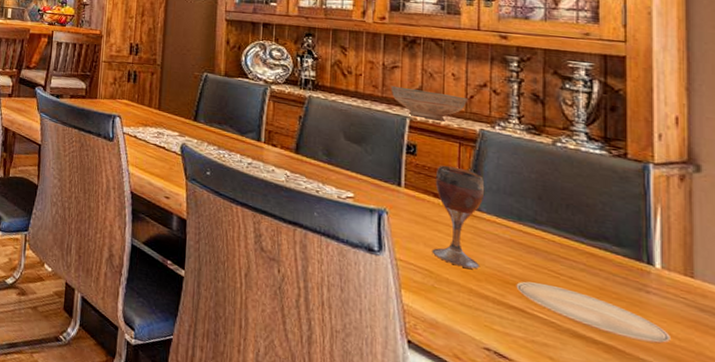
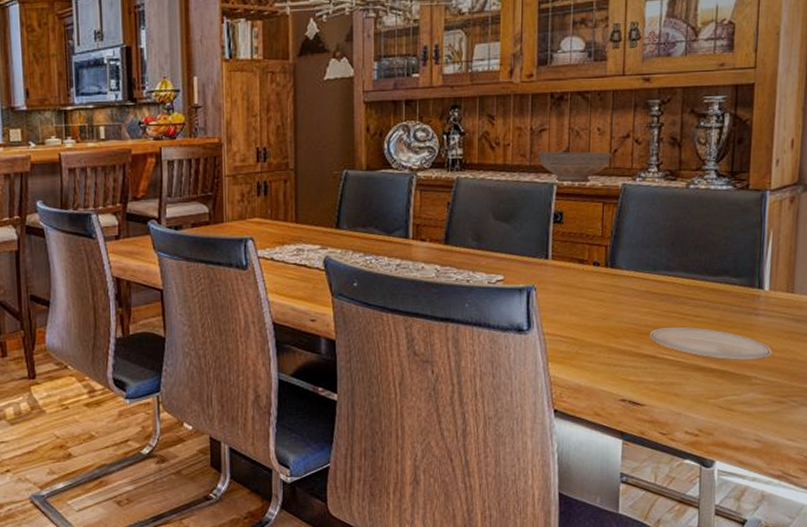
cup: present [431,165,485,269] -> none [576,228,625,328]

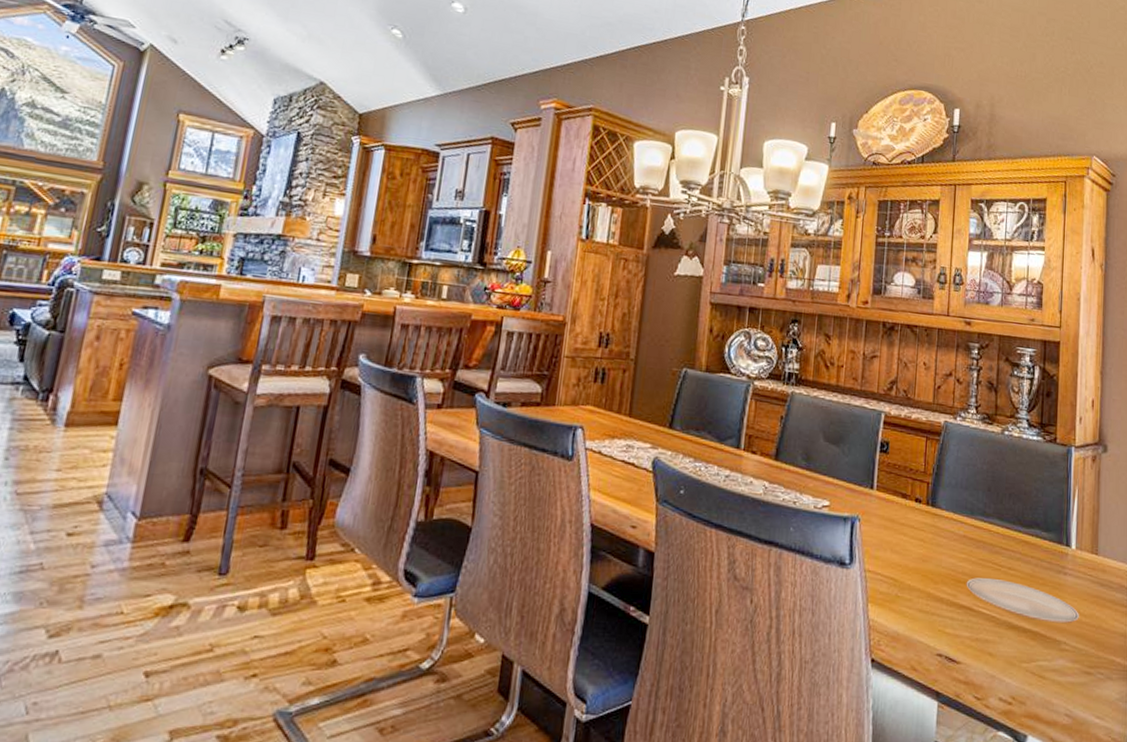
decorative bowl: present [538,151,613,182] -> none [869,377,937,414]

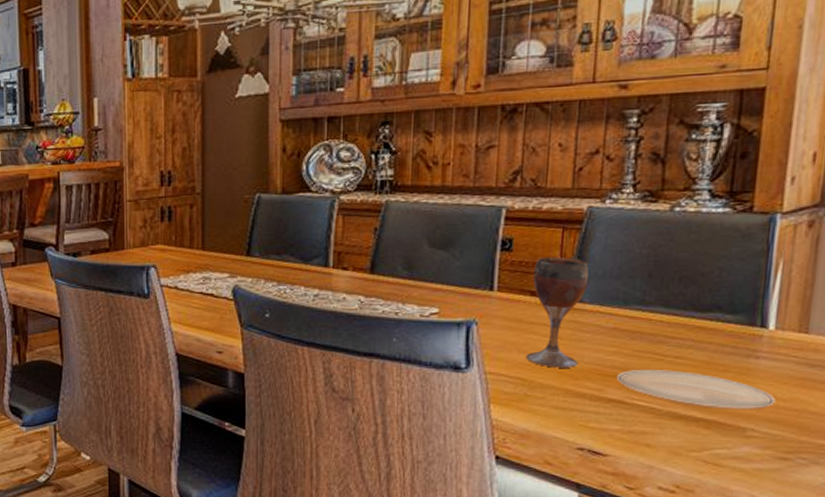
cup: none [897,462,946,571] -> present [525,256,590,368]

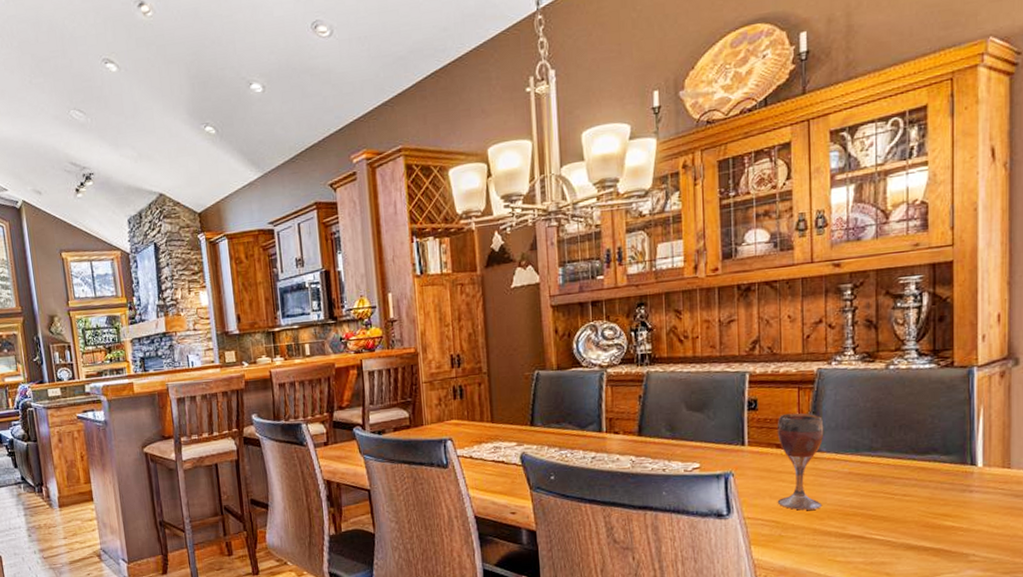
plate: present [616,369,775,410] -> none [855,506,990,539]

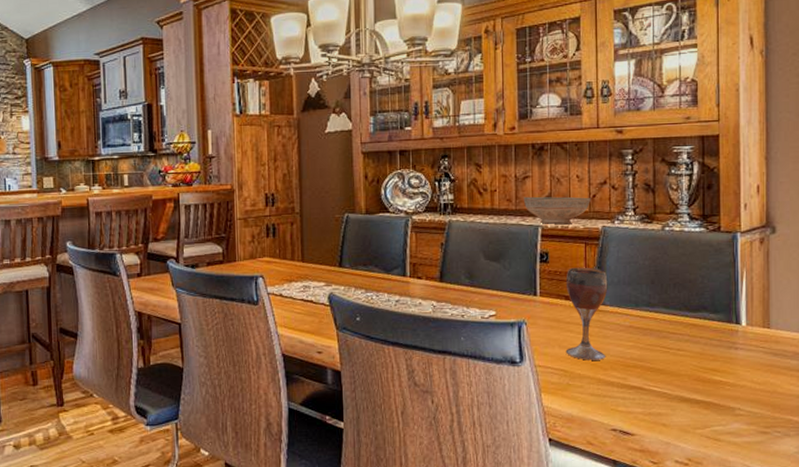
decorative bowl: none [728,338,806,370] -> present [523,196,592,225]

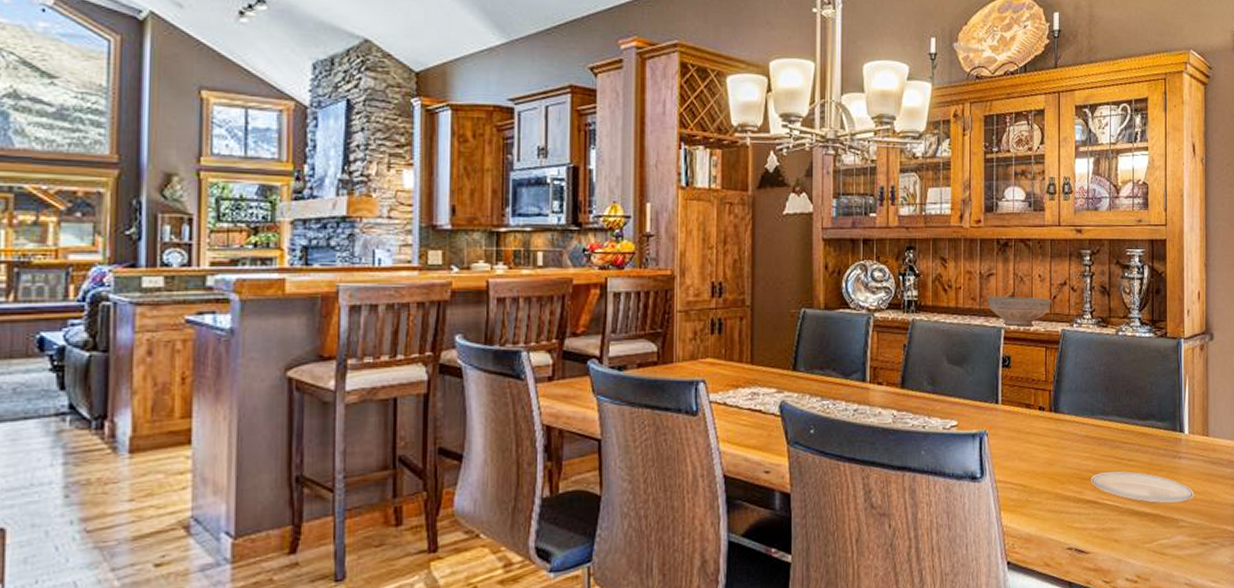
cup: present [565,267,608,361] -> none [1025,372,1066,474]
plate: none [635,360,753,393] -> present [1090,471,1194,505]

